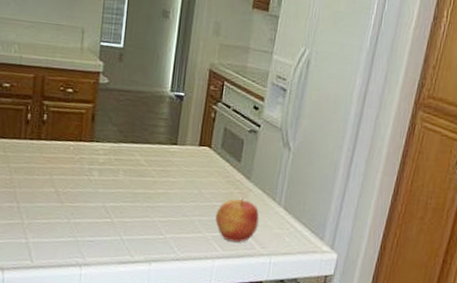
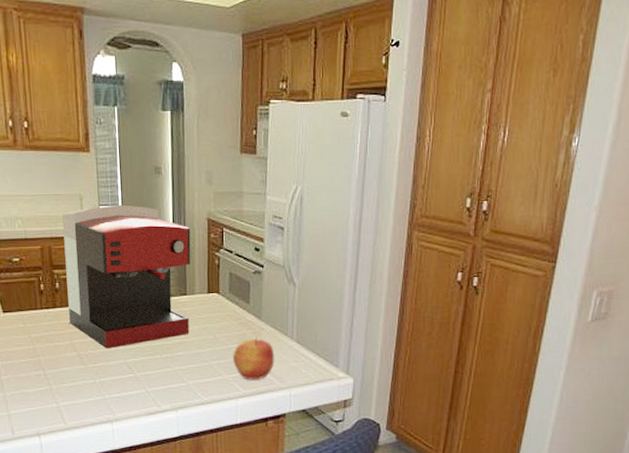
coffee maker: none [52,42,190,190] -> present [62,204,191,349]

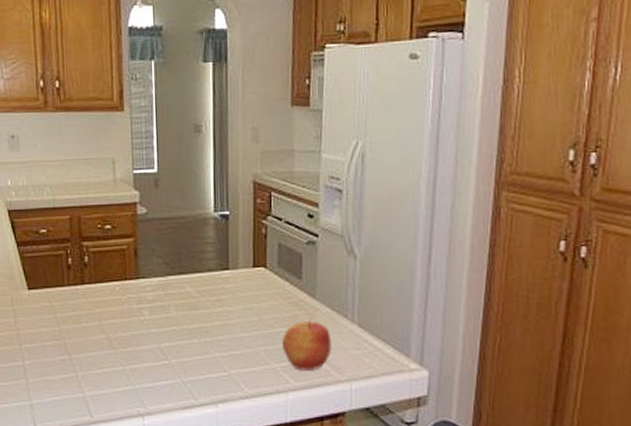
coffee maker: present [62,204,191,349] -> none [93,168,234,331]

